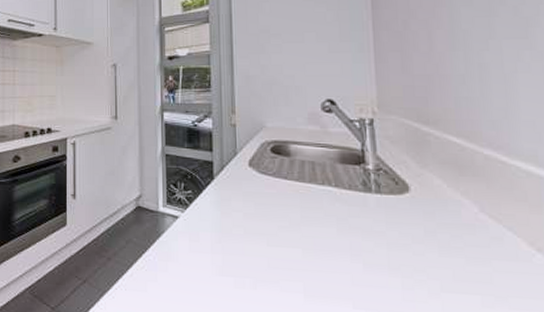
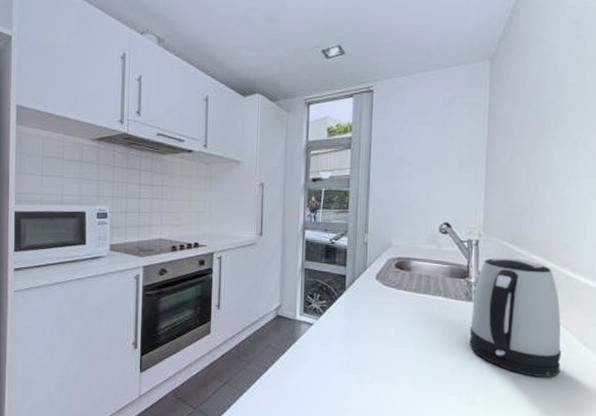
kettle: none [373,139,507,293] -> present [469,257,561,378]

